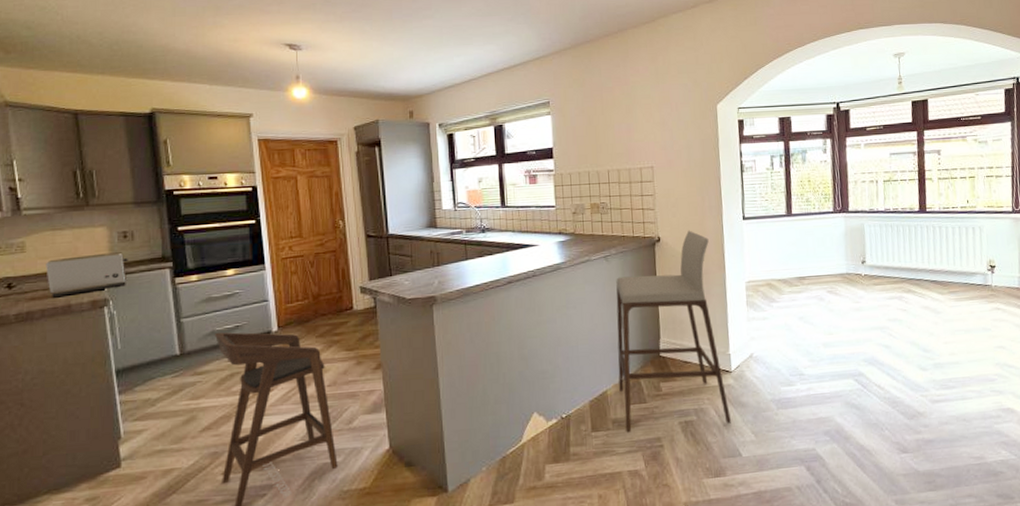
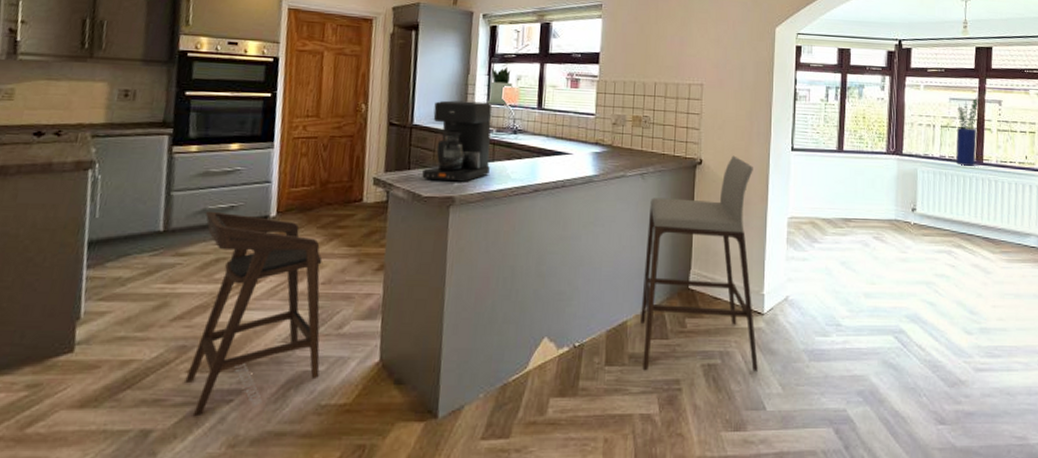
toaster: present [46,251,128,298] -> none [30,110,125,154]
coffee maker: none [403,206,465,283] -> present [422,100,492,182]
planter: none [453,171,475,207] -> present [486,66,513,105]
vase: none [898,148,920,216] -> present [956,96,979,166]

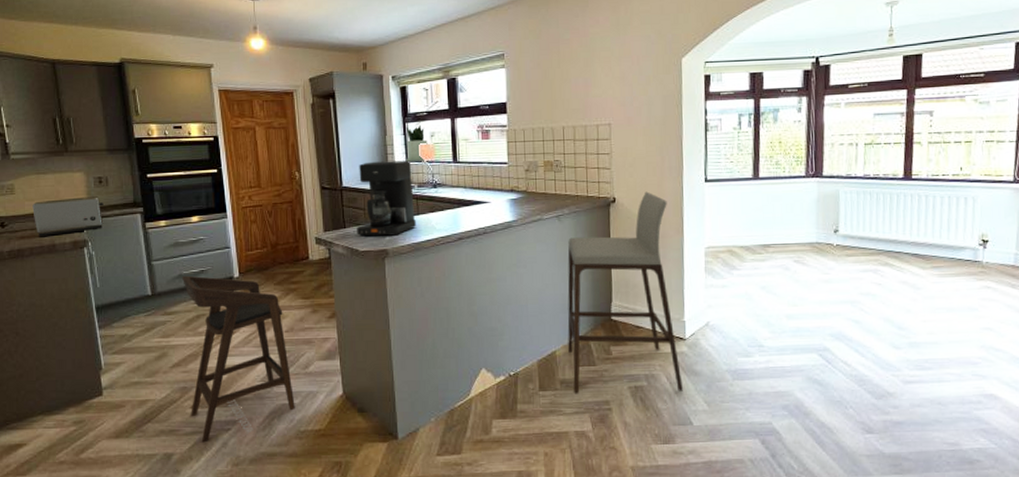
toaster: none [30,110,125,154] -> present [32,195,104,237]
vase: present [956,96,979,166] -> none [881,109,907,183]

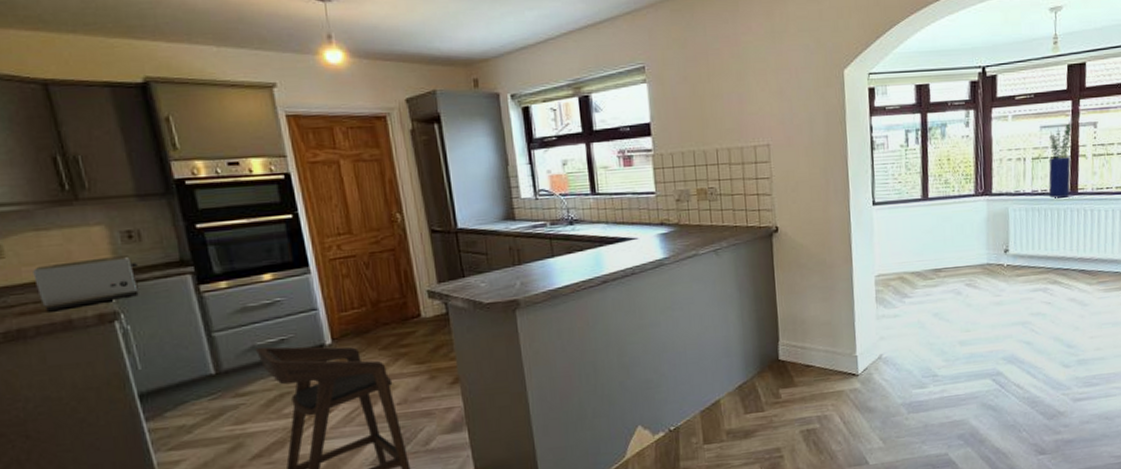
coffee maker: present [357,160,416,236] -> none [476,194,551,285]
planter: present [405,124,428,162] -> none [531,151,559,196]
bar stool: present [567,191,683,394] -> none [728,218,857,444]
vase: none [881,109,907,183] -> present [1048,120,1073,199]

